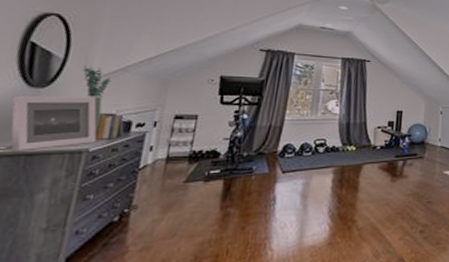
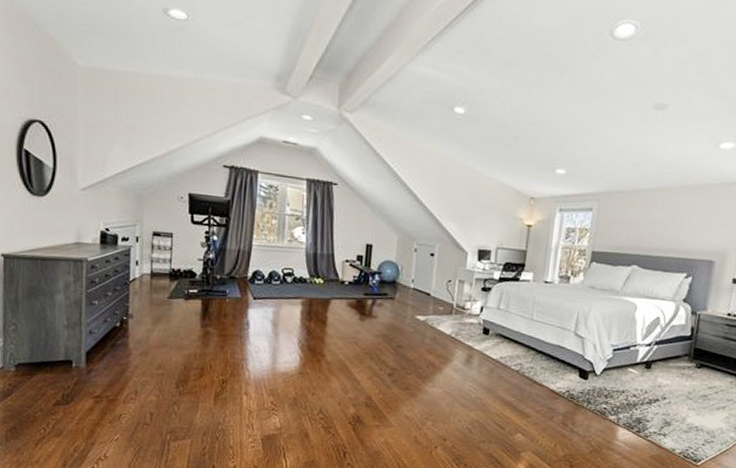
picture frame: present [10,95,97,152] -> none [21,202,91,256]
vase: present [82,66,111,131] -> none [70,176,95,242]
books: present [94,112,125,140] -> none [89,224,113,251]

